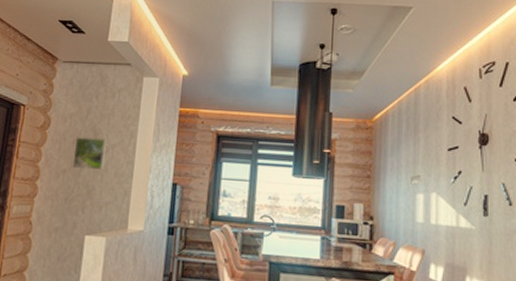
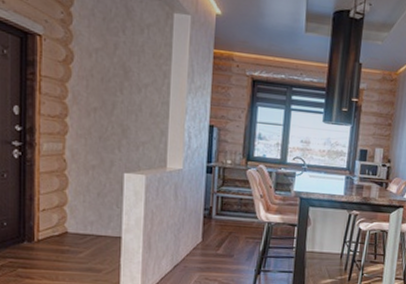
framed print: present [72,137,108,170] -> none [103,74,140,109]

